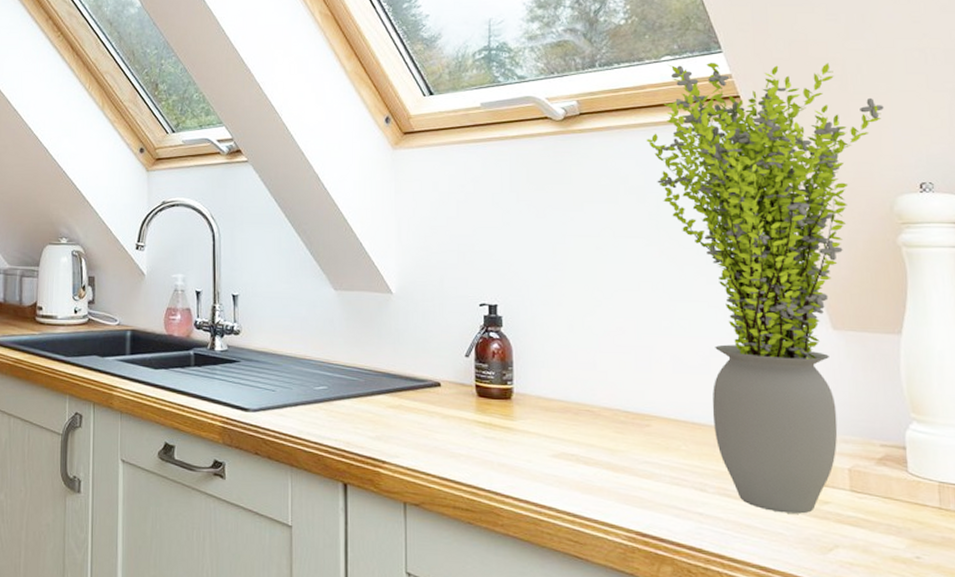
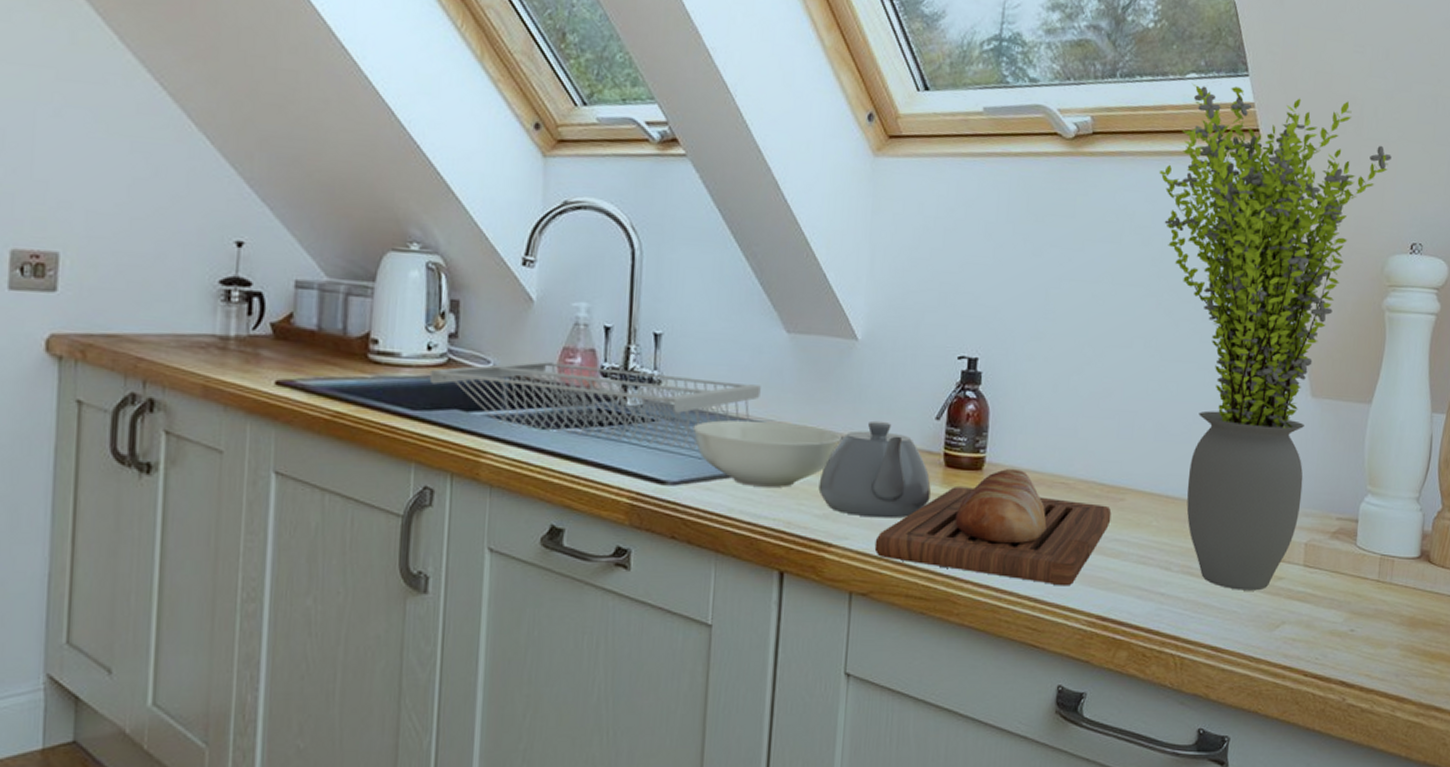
dish rack: none [76,319,317,384] -> present [429,361,761,450]
bowl: none [266,360,387,414] -> present [692,419,843,488]
teapot: none [370,358,468,441] -> present [818,420,932,519]
bread loaf: none [422,398,639,504] -> present [874,469,1112,586]

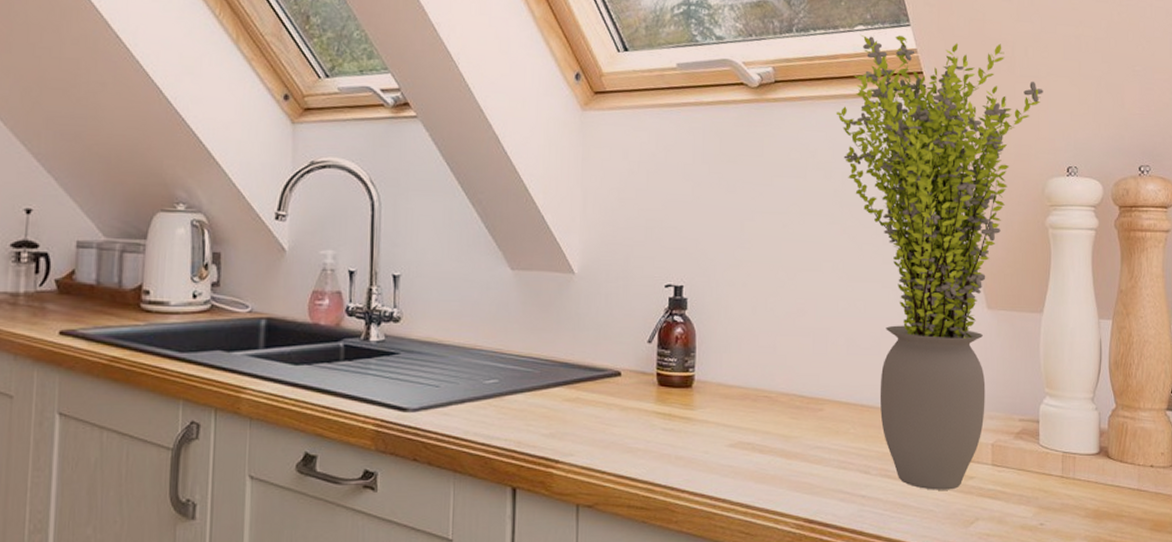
dish rack: present [429,361,761,450] -> none [195,305,490,379]
bowl: present [692,419,843,488] -> none [429,350,565,410]
teapot: present [818,420,932,519] -> none [544,346,647,435]
bread loaf: present [874,469,1112,586] -> none [597,386,812,492]

